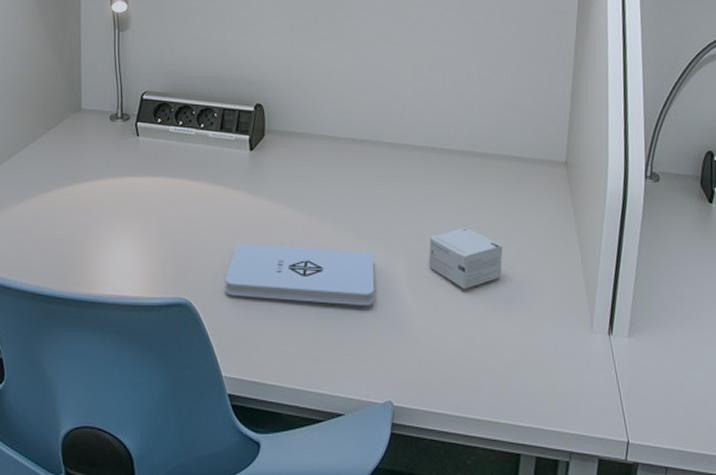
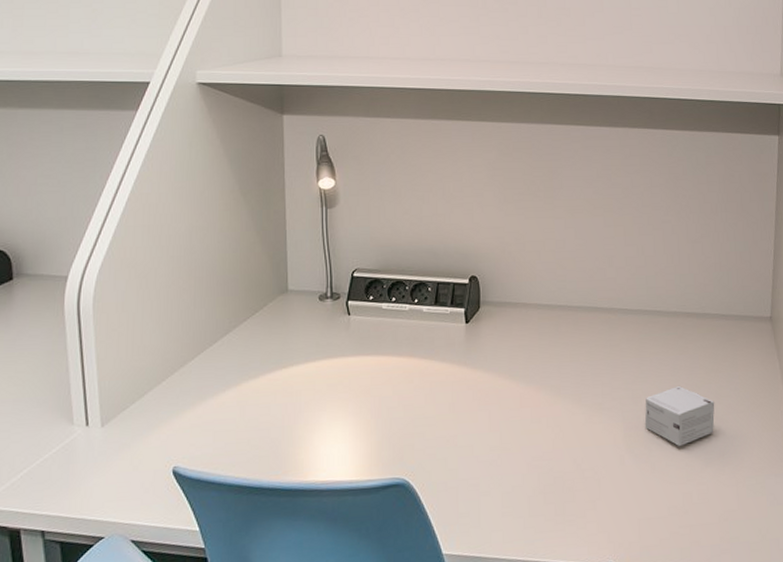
notepad: present [225,243,375,306] -> none [443,417,594,472]

